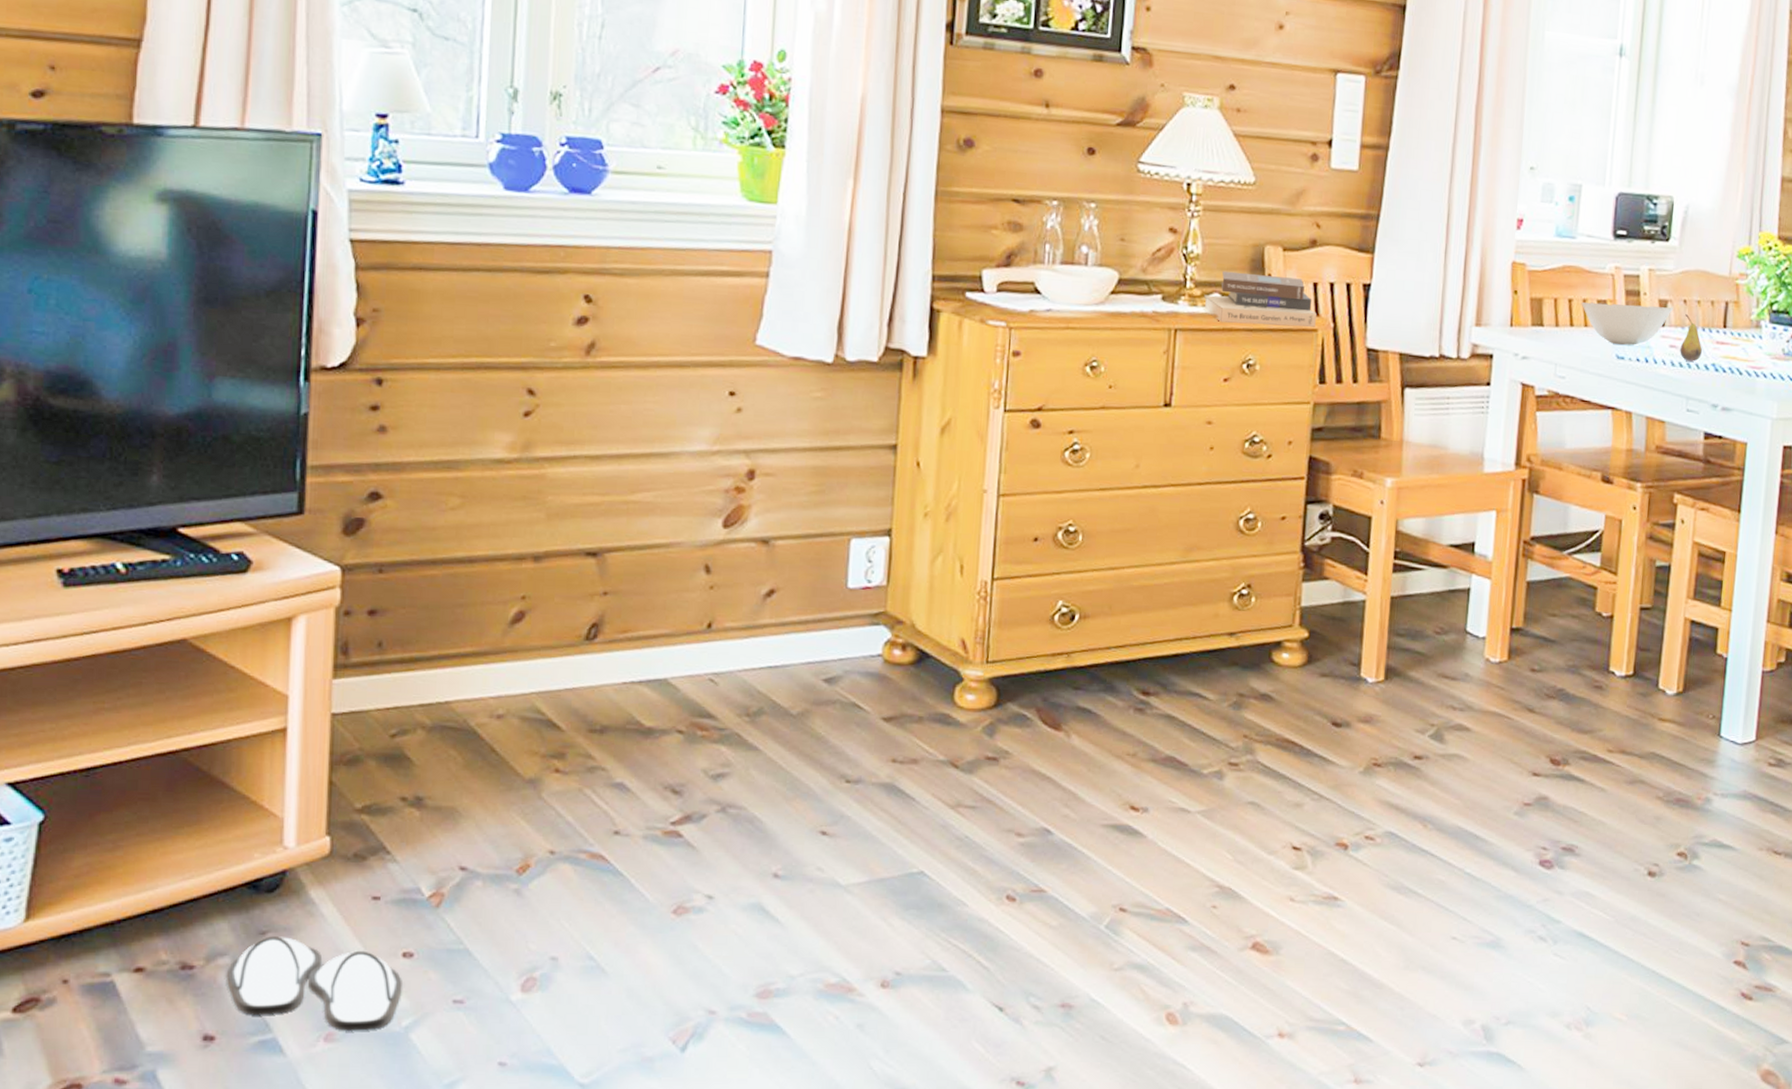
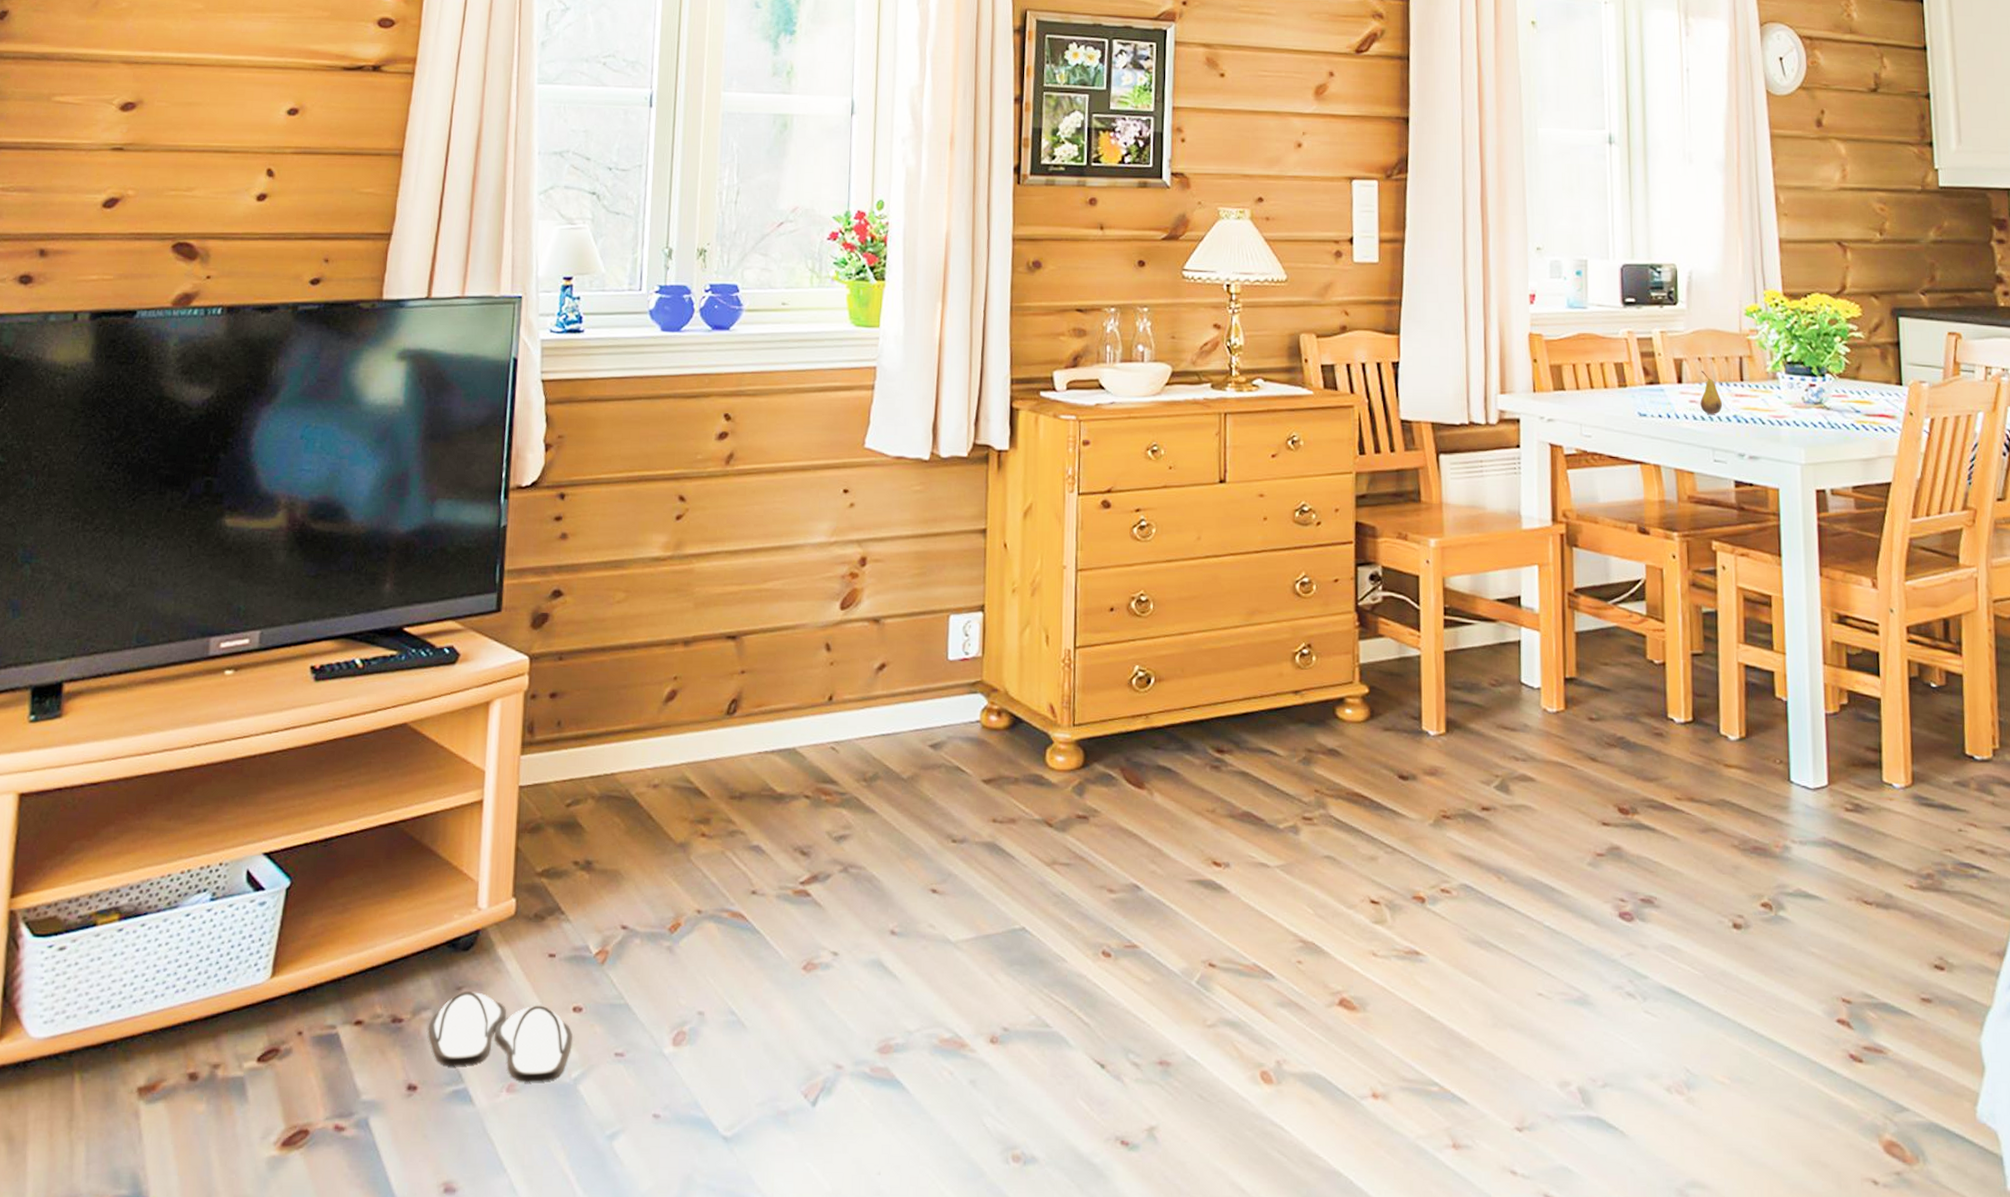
books: present [1202,271,1317,328] -> none [1248,358,1352,405]
bowl: present [1581,302,1674,346] -> none [1599,365,1690,404]

